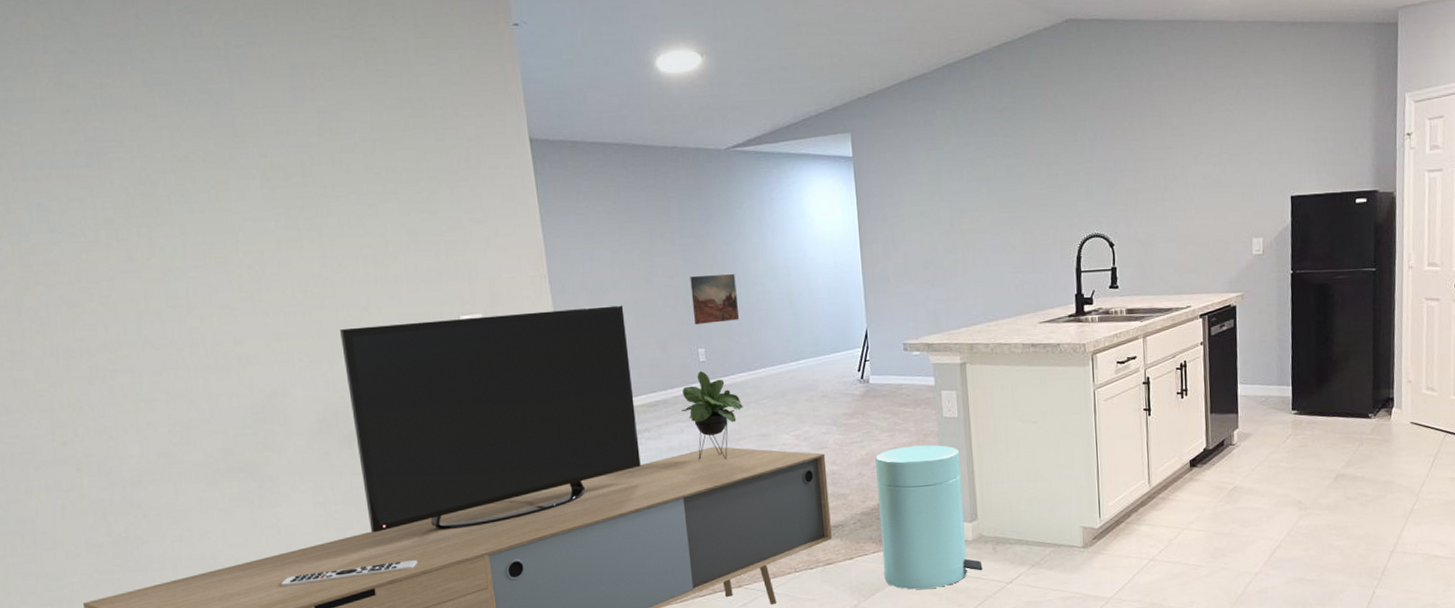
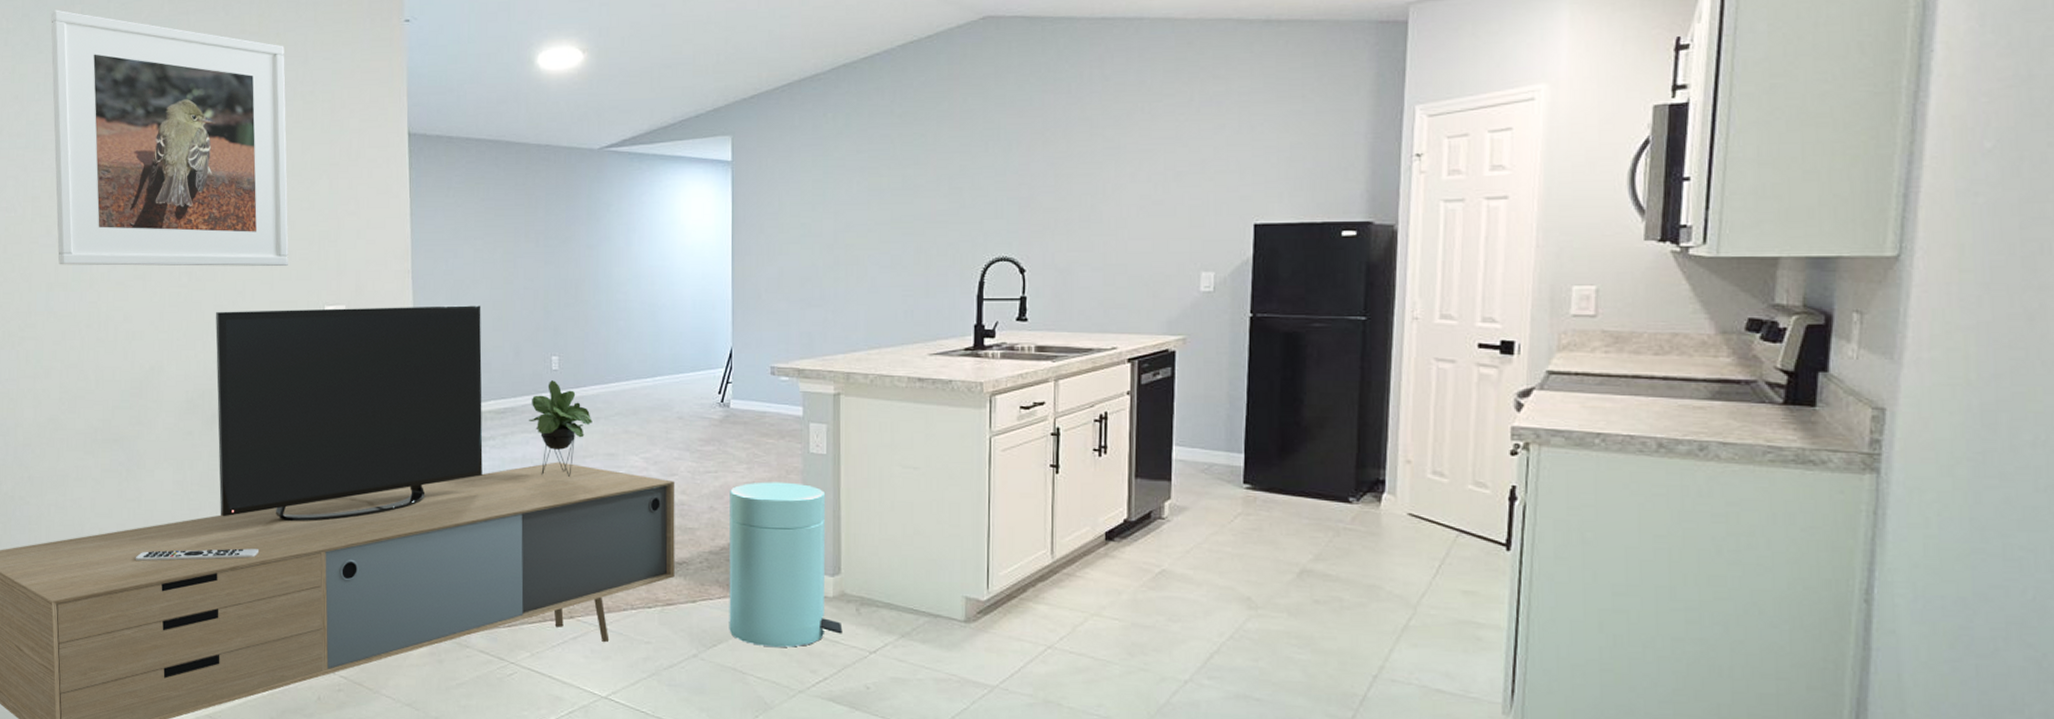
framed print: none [98,13,415,292] -> present [51,9,289,266]
wall art: present [690,274,739,324] -> none [550,280,597,330]

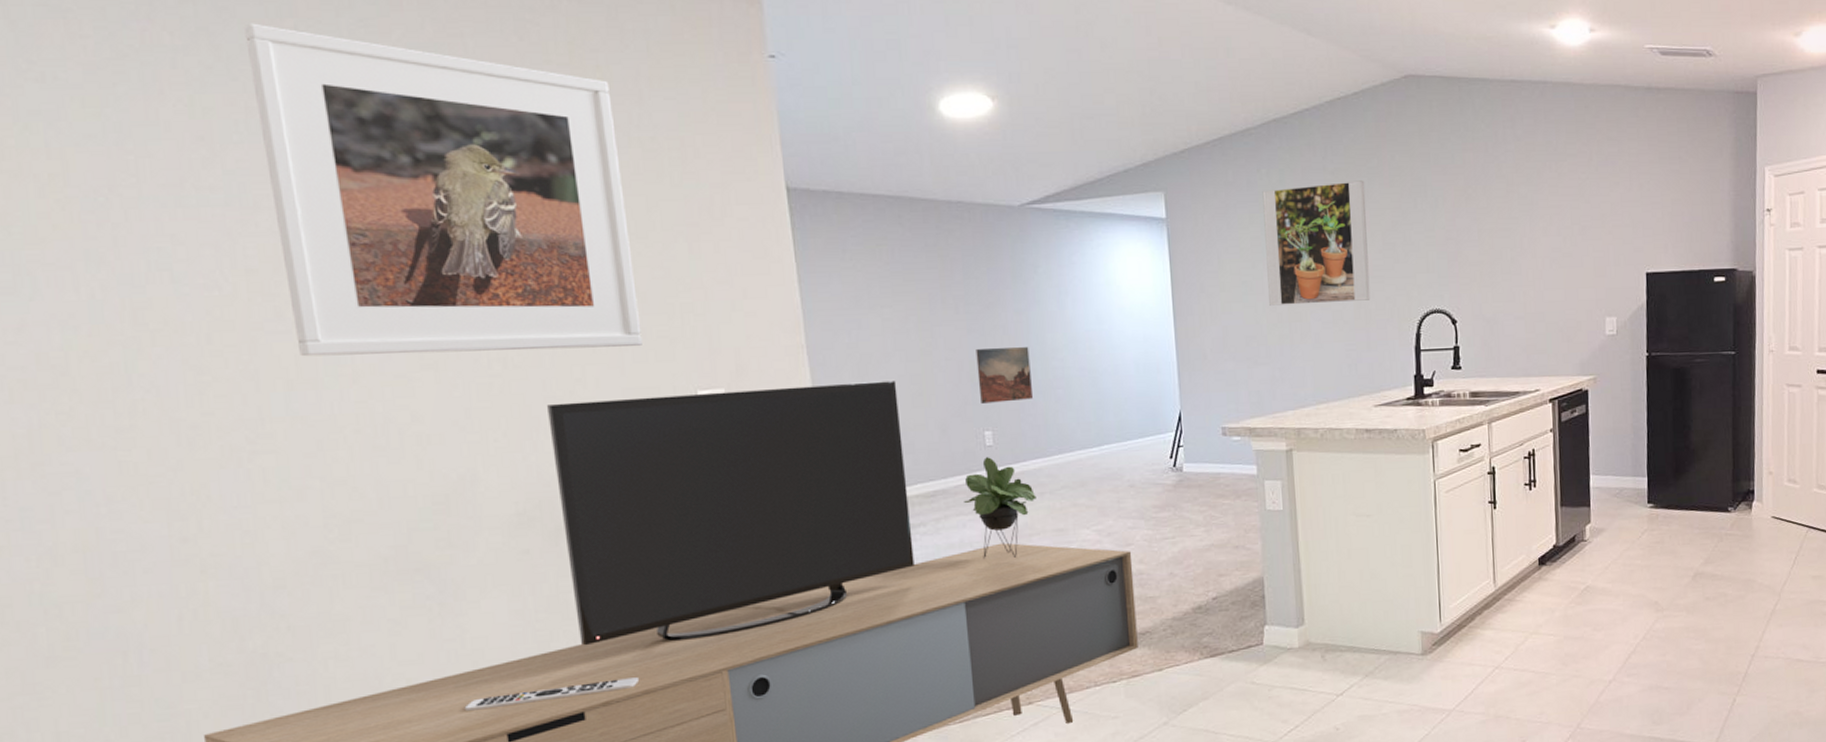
wall art: none [550,280,597,330] -> present [976,347,1033,403]
trash can: present [729,482,843,648] -> none [1189,541,1310,705]
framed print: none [827,124,933,248] -> present [1262,180,1371,306]

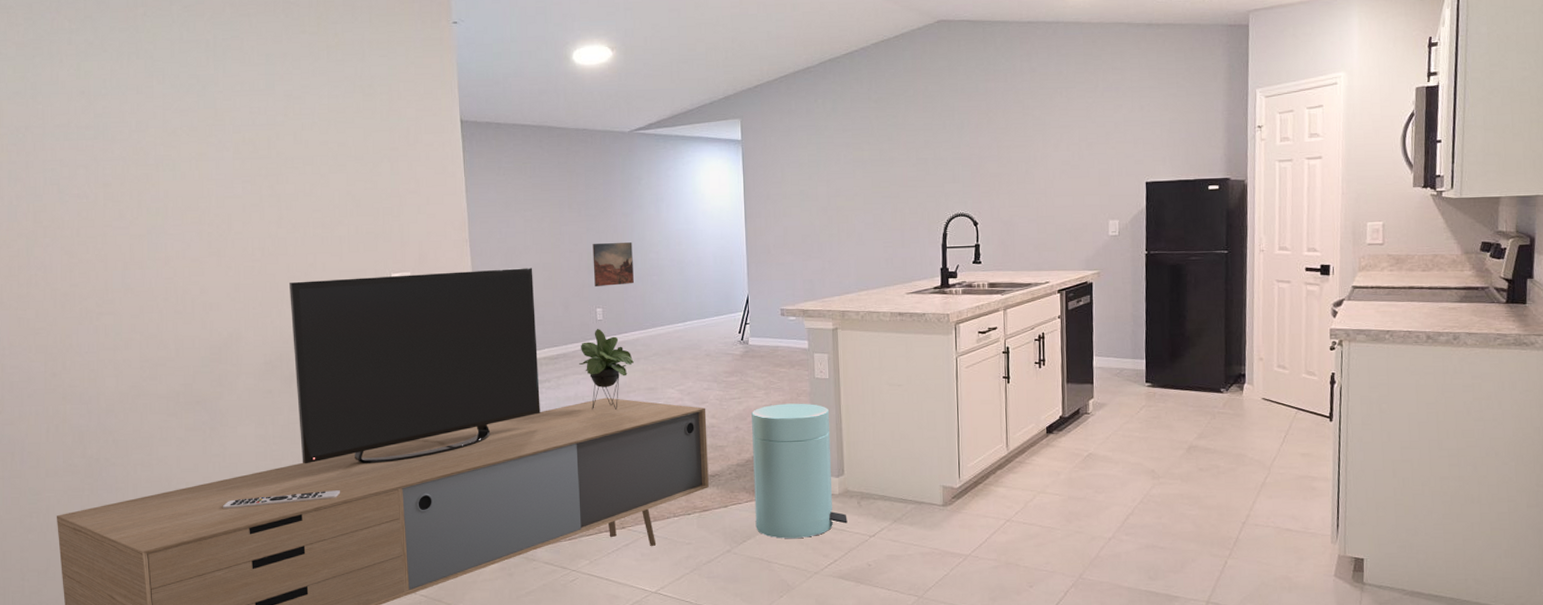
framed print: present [244,23,642,357] -> none [114,11,356,246]
trash can: none [1189,541,1310,705] -> present [751,403,848,539]
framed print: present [1262,180,1371,306] -> none [818,107,905,210]

